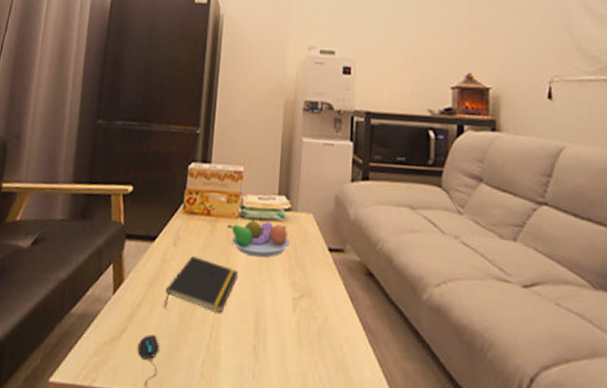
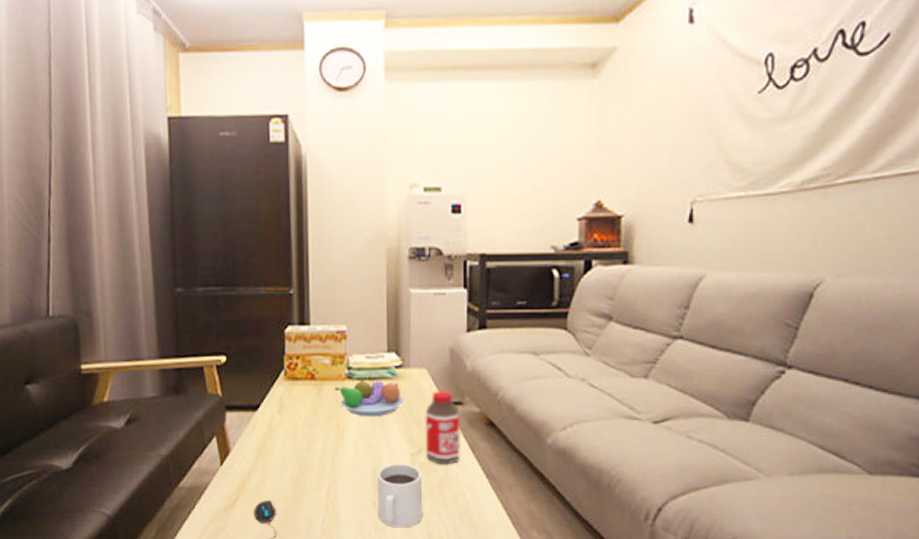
notepad: present [164,256,239,313] -> none [275,422,351,474]
mug: none [257,306,302,378] -> present [377,463,423,528]
bottle: none [307,236,342,313] -> present [425,391,461,465]

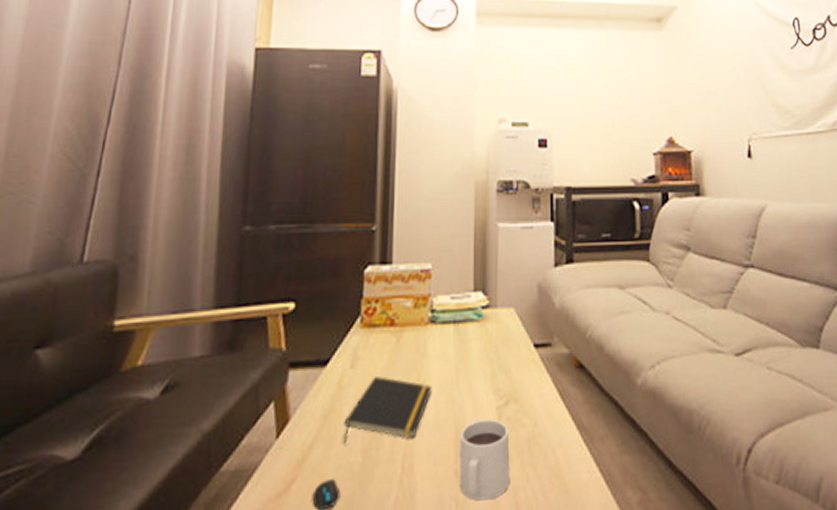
notepad: none [275,422,351,474] -> present [343,377,432,444]
fruit bowl: present [334,377,404,417] -> none [416,321,491,367]
bottle: present [425,391,461,465] -> none [512,332,550,418]

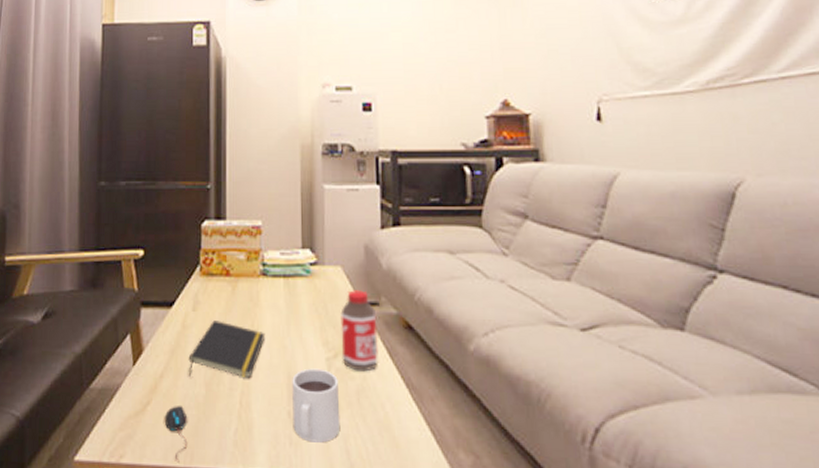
bottle: none [512,332,550,418] -> present [340,290,378,372]

